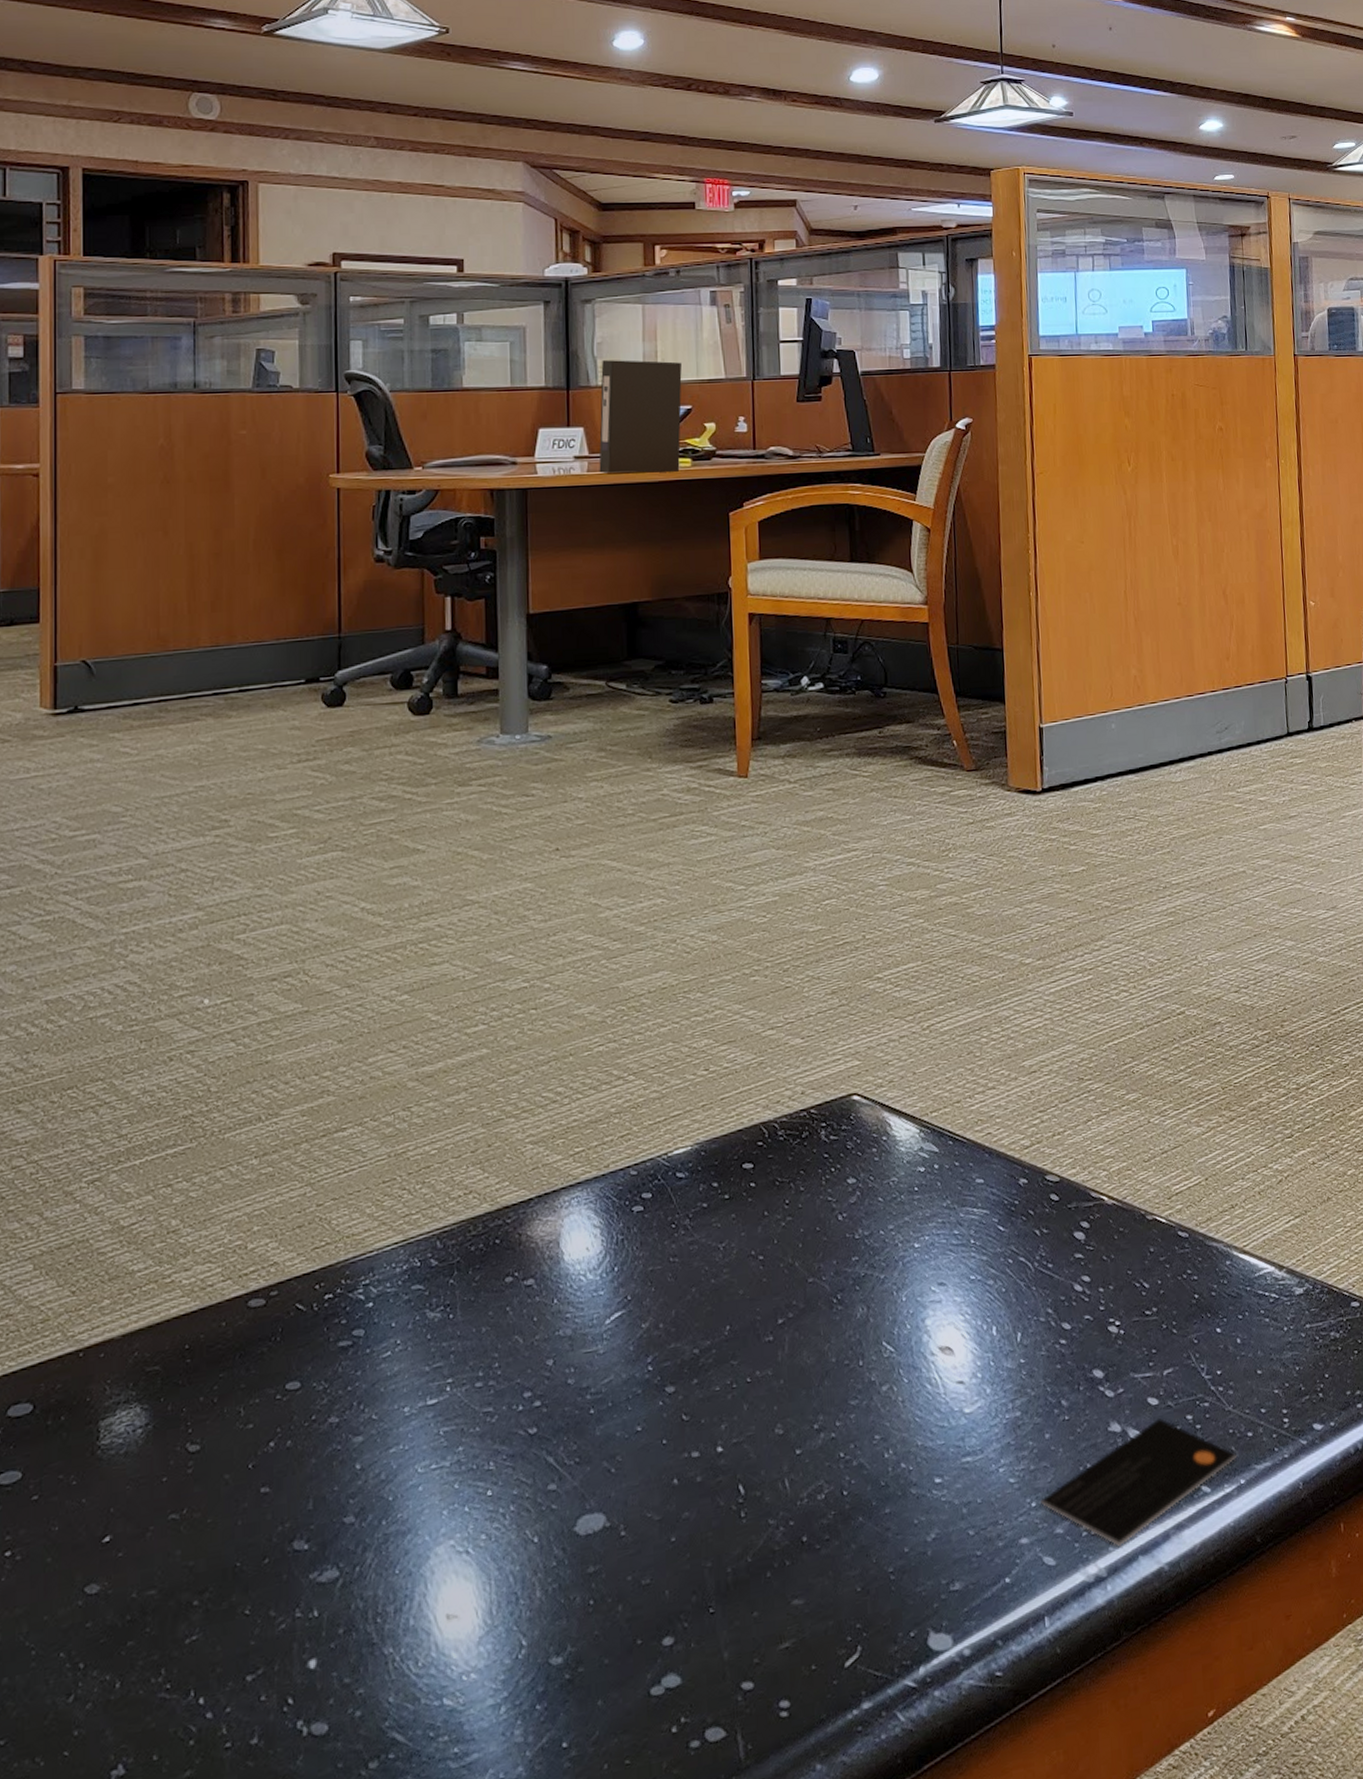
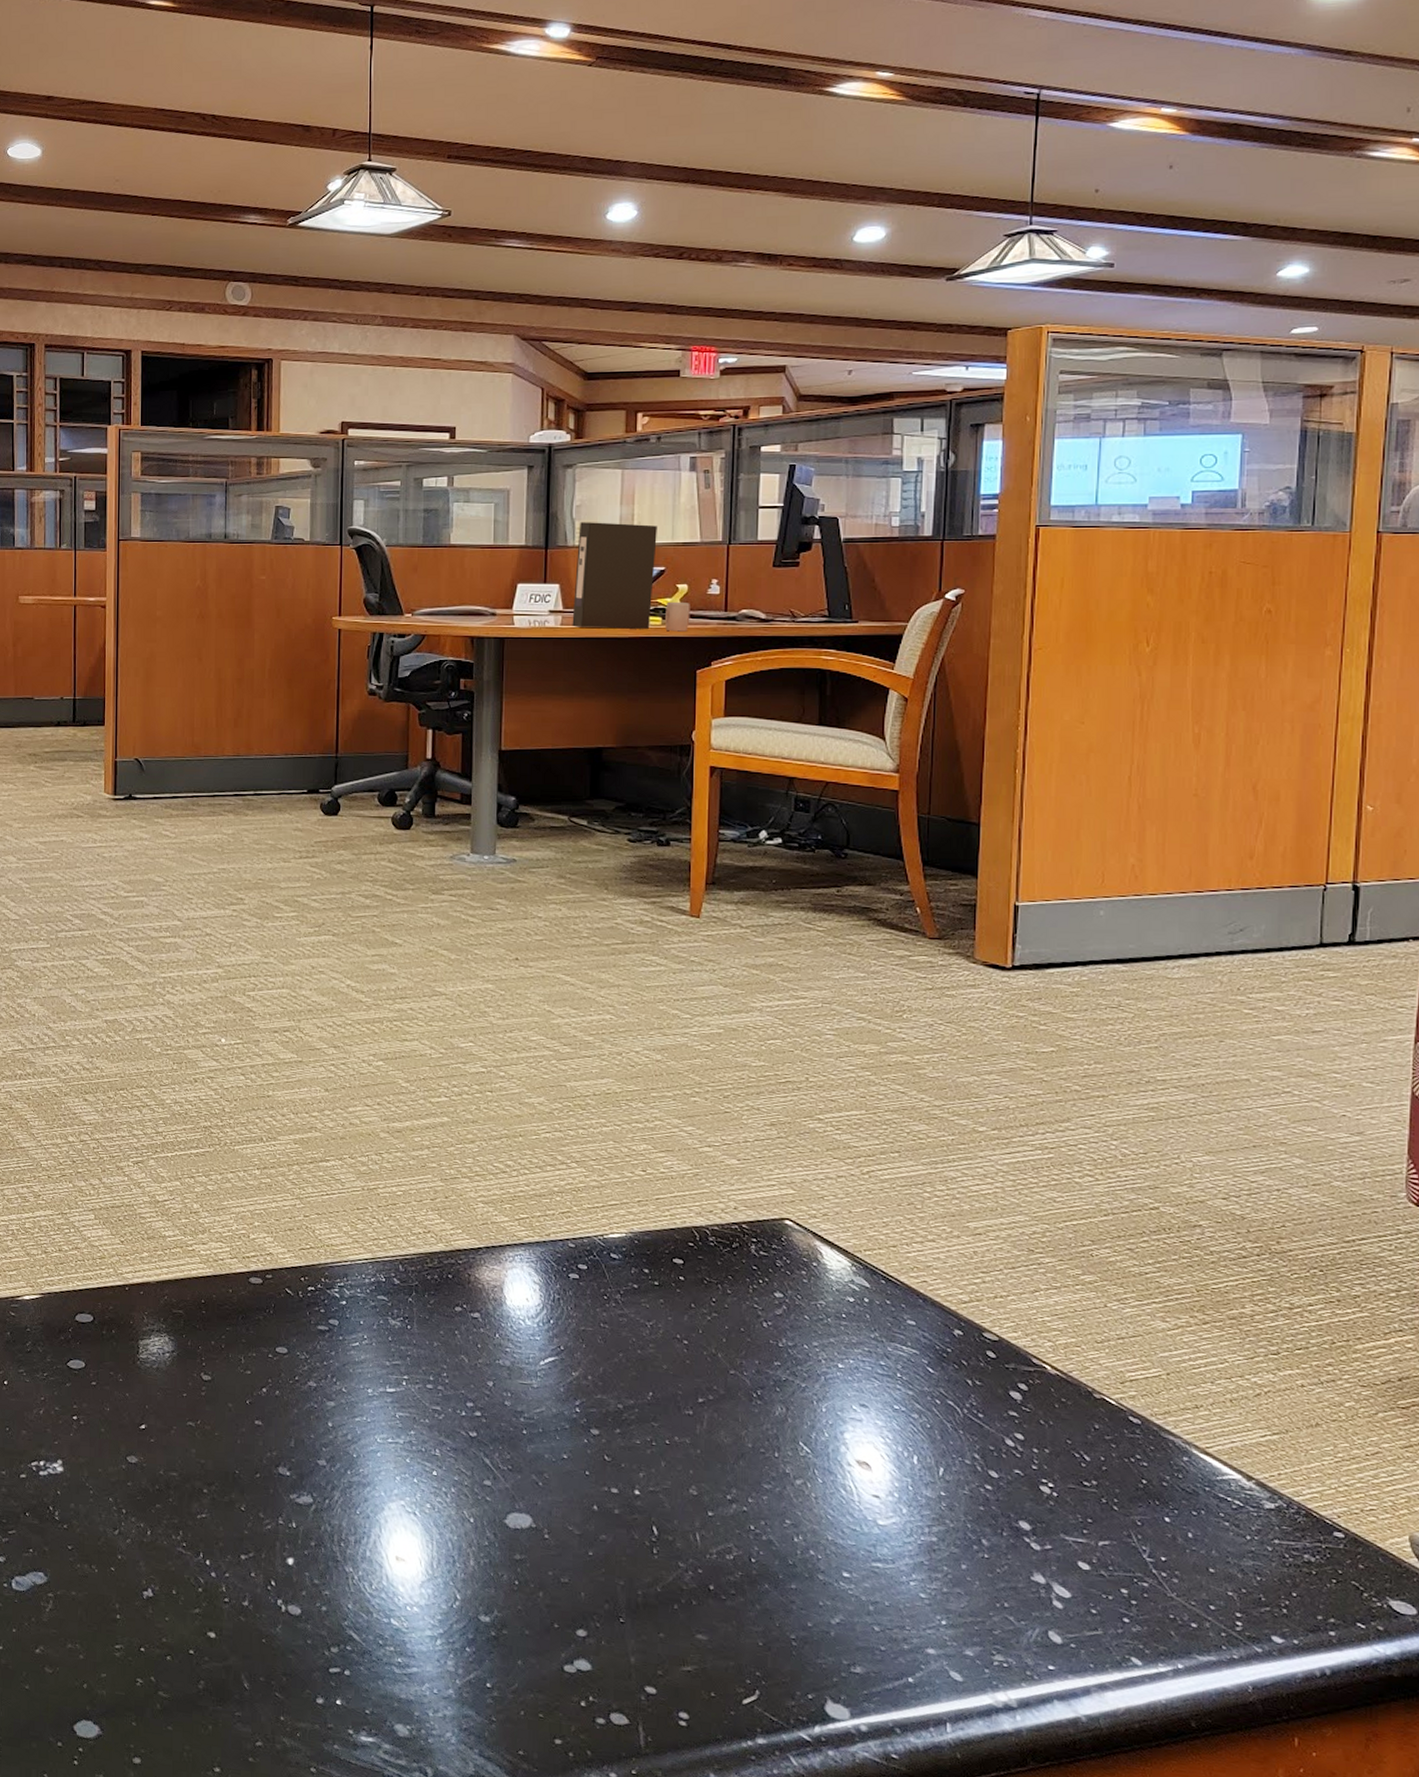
mug: none [694,441,720,473] -> present [665,601,690,632]
business card: present [1041,1418,1238,1546] -> none [951,1583,1177,1685]

